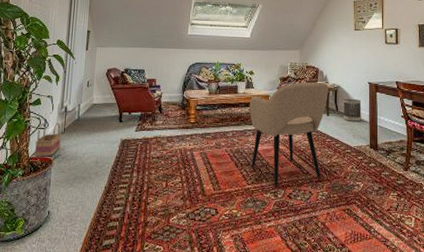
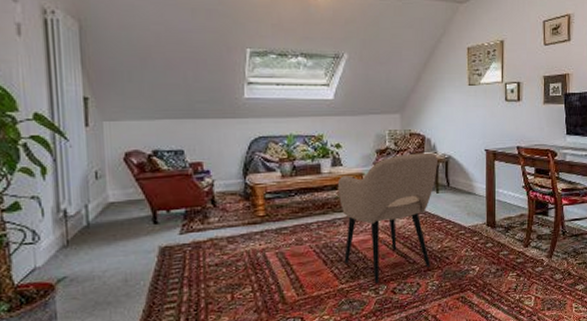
basket: present [35,123,61,158] -> none [20,233,65,284]
wastebasket: present [343,98,362,122] -> none [456,170,477,198]

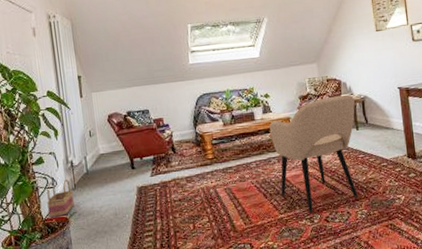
basket: none [20,233,65,284] -> present [46,179,74,218]

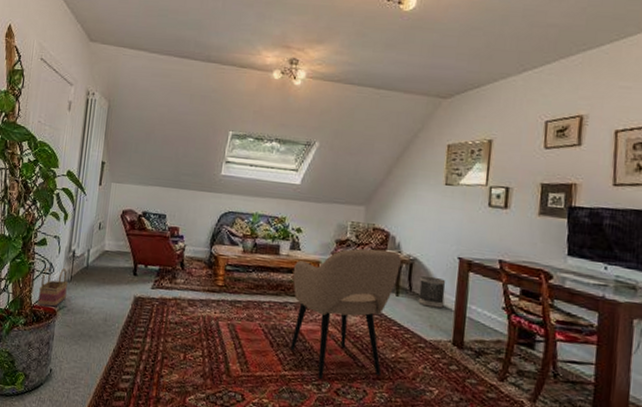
wastebasket: none [372,107,395,133] -> present [418,275,446,309]

